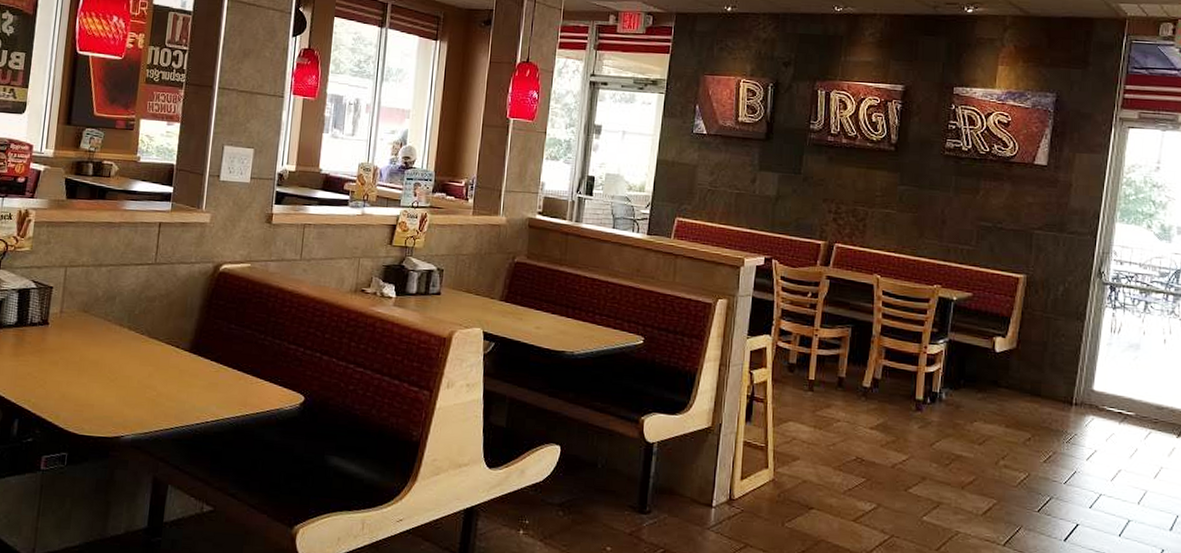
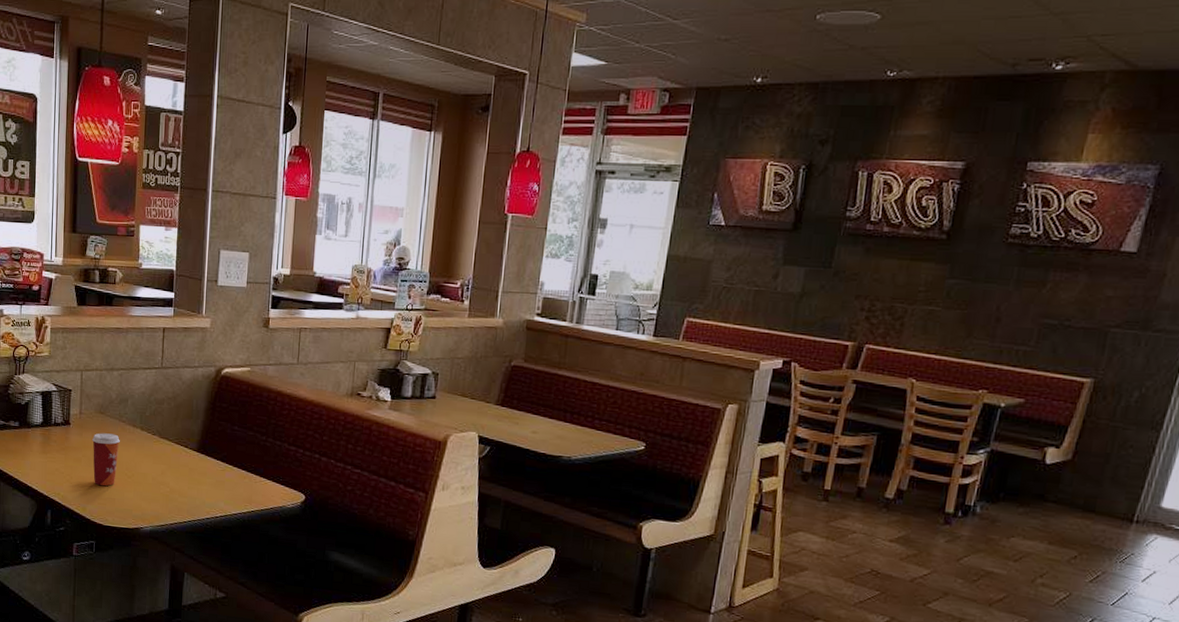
paper cup: none [71,333,104,392] -> present [92,433,120,487]

